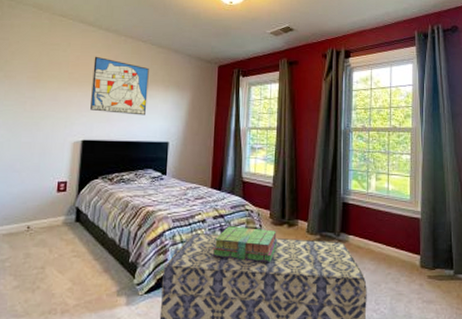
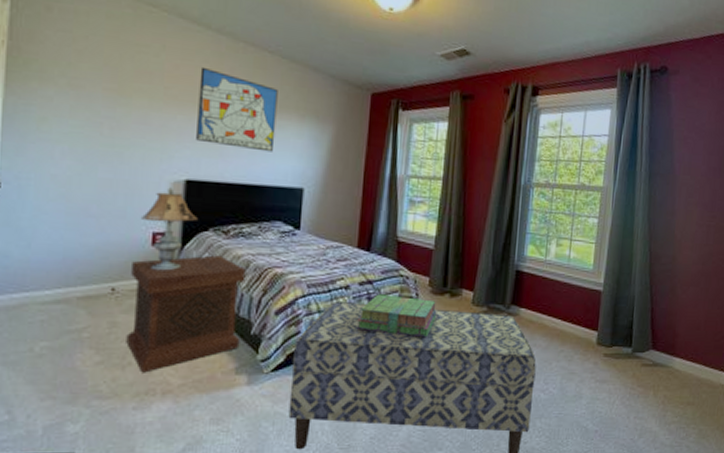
side table: none [36,198,126,295] -> present [126,255,246,373]
table lamp: none [49,147,90,212] -> present [140,187,198,271]

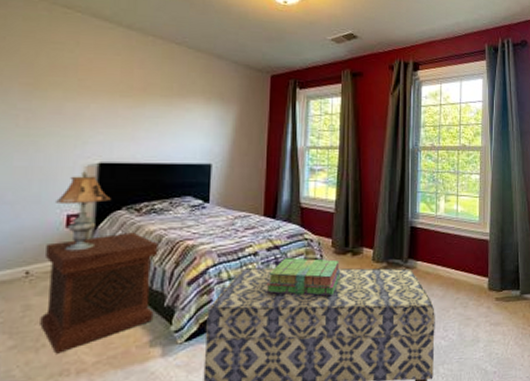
wall art: present [196,66,278,152] -> none [109,59,185,133]

